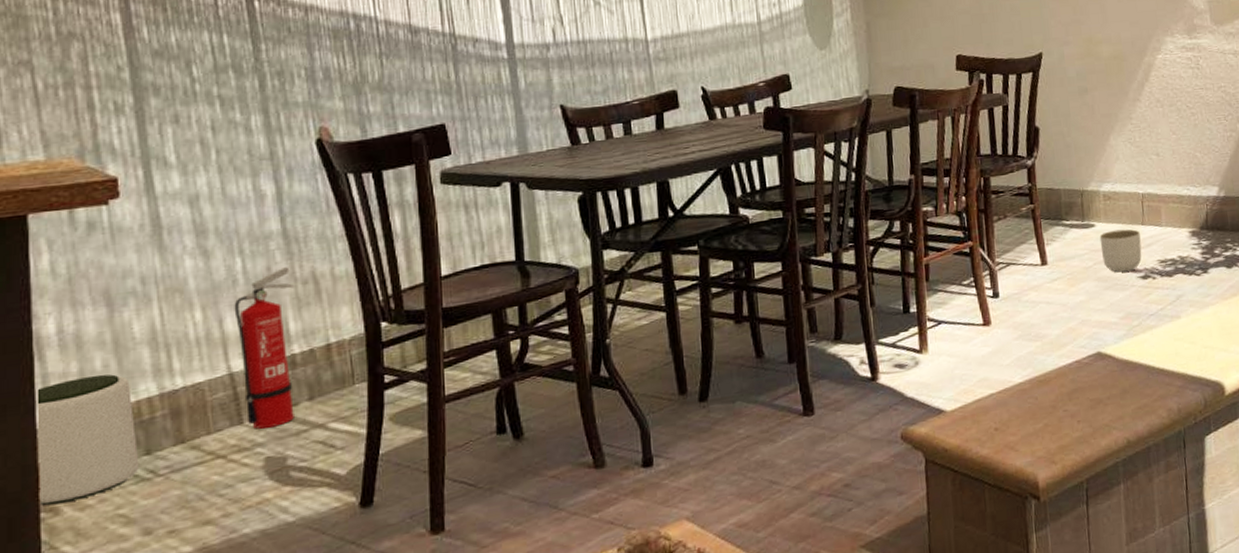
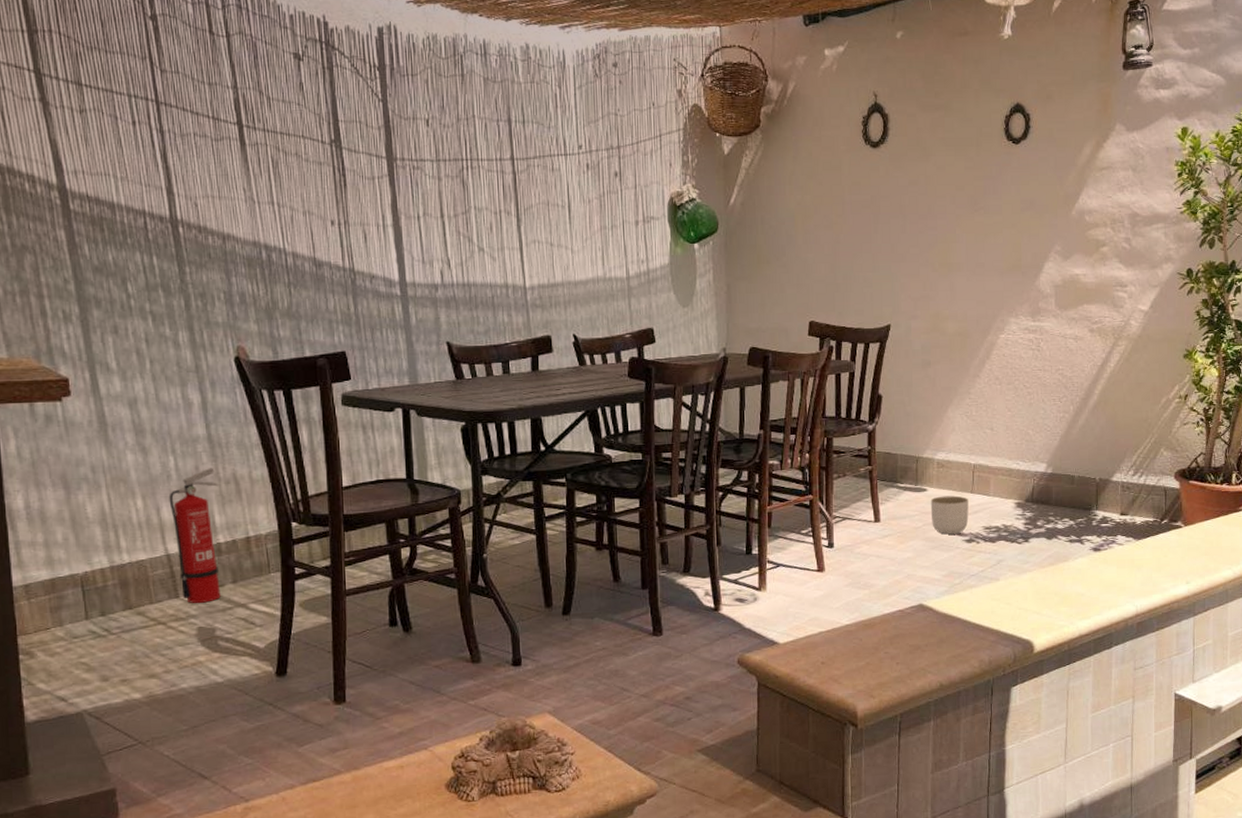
plant pot: present [38,374,140,505] -> none [12,546,96,650]

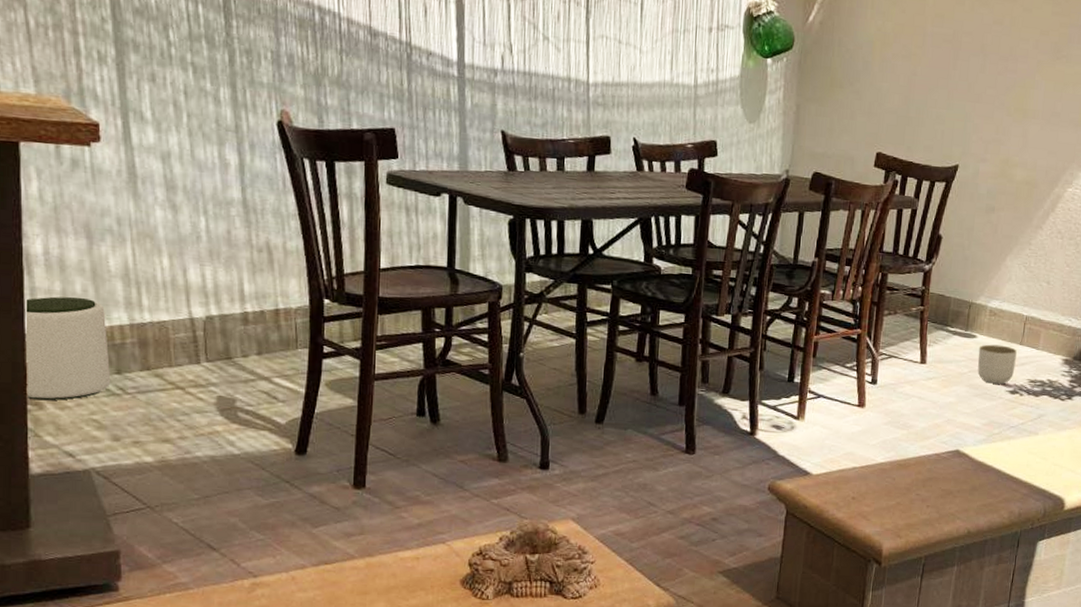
plant pot: none [12,546,96,650] -> present [26,296,111,401]
fire extinguisher: present [169,468,221,603] -> none [197,233,251,372]

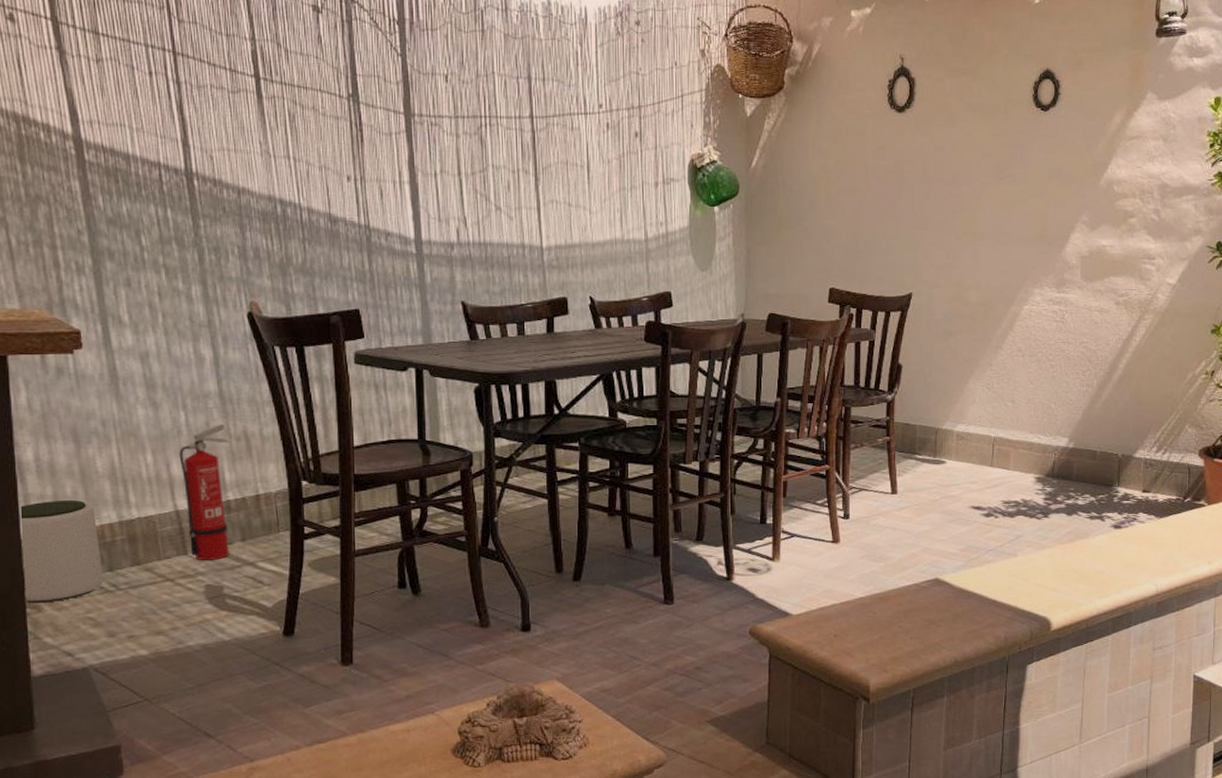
fire extinguisher: none [197,233,251,372] -> present [179,424,230,560]
planter: present [977,344,1017,384] -> none [949,469,988,508]

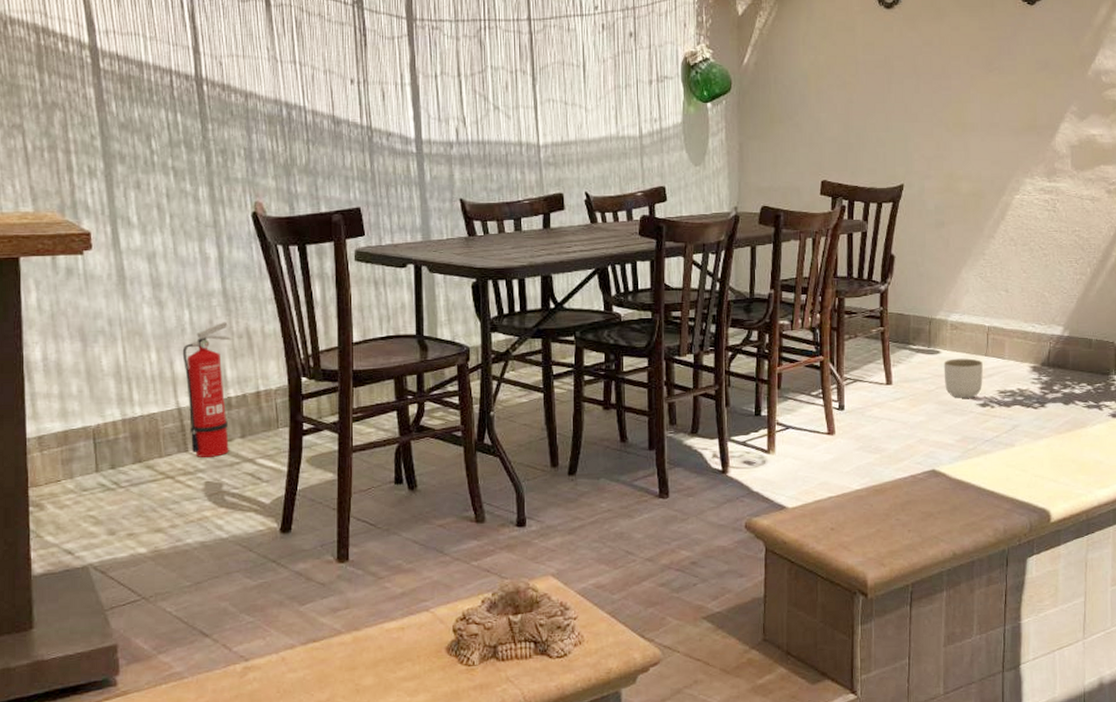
plant pot: present [21,499,104,603] -> none [28,398,106,502]
planter: none [949,469,988,508] -> present [943,358,983,398]

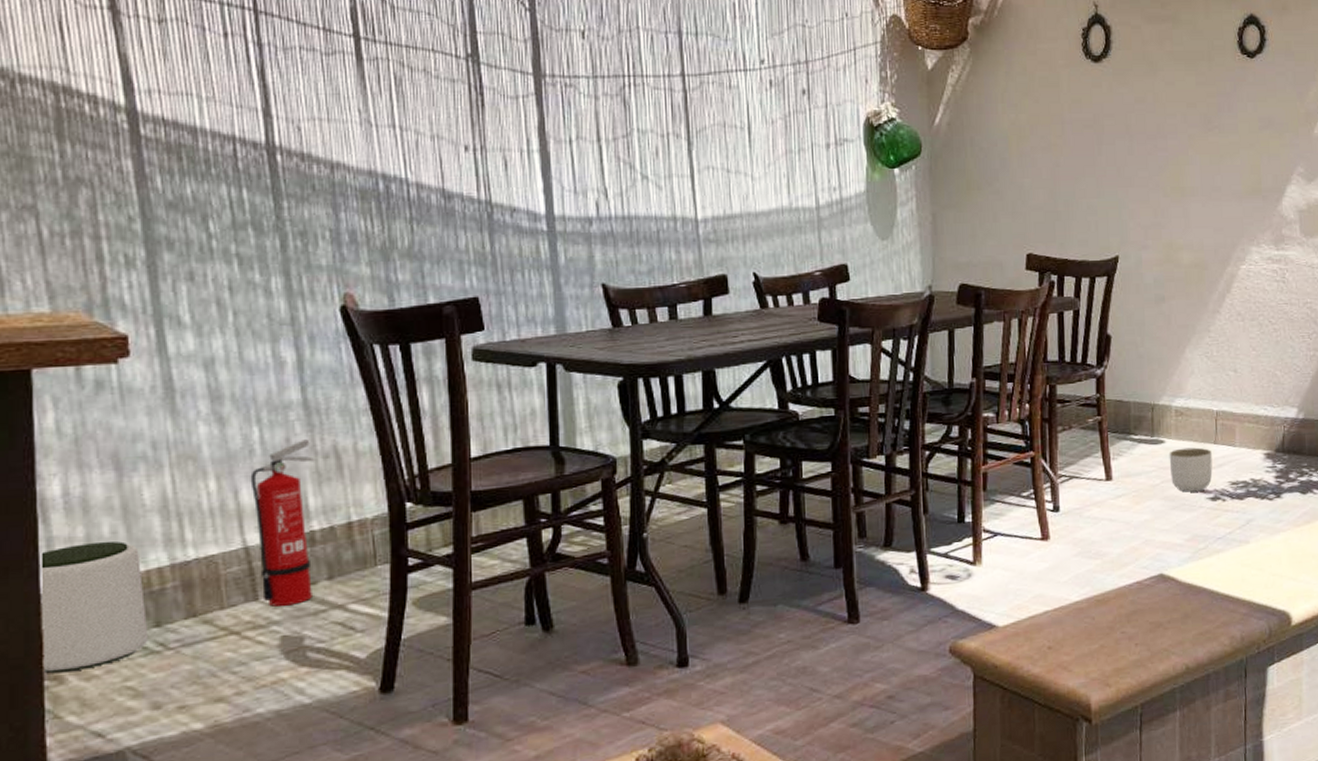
plant pot: none [28,398,106,502] -> present [42,541,149,674]

